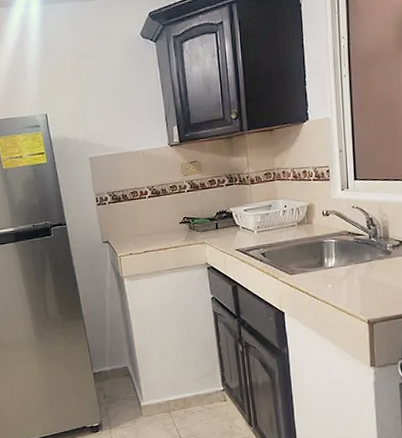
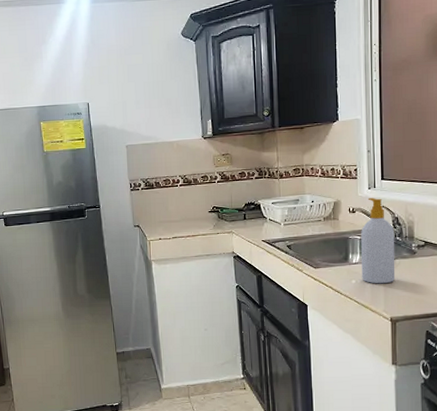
soap bottle: none [335,199,372,287] -> present [361,197,396,284]

